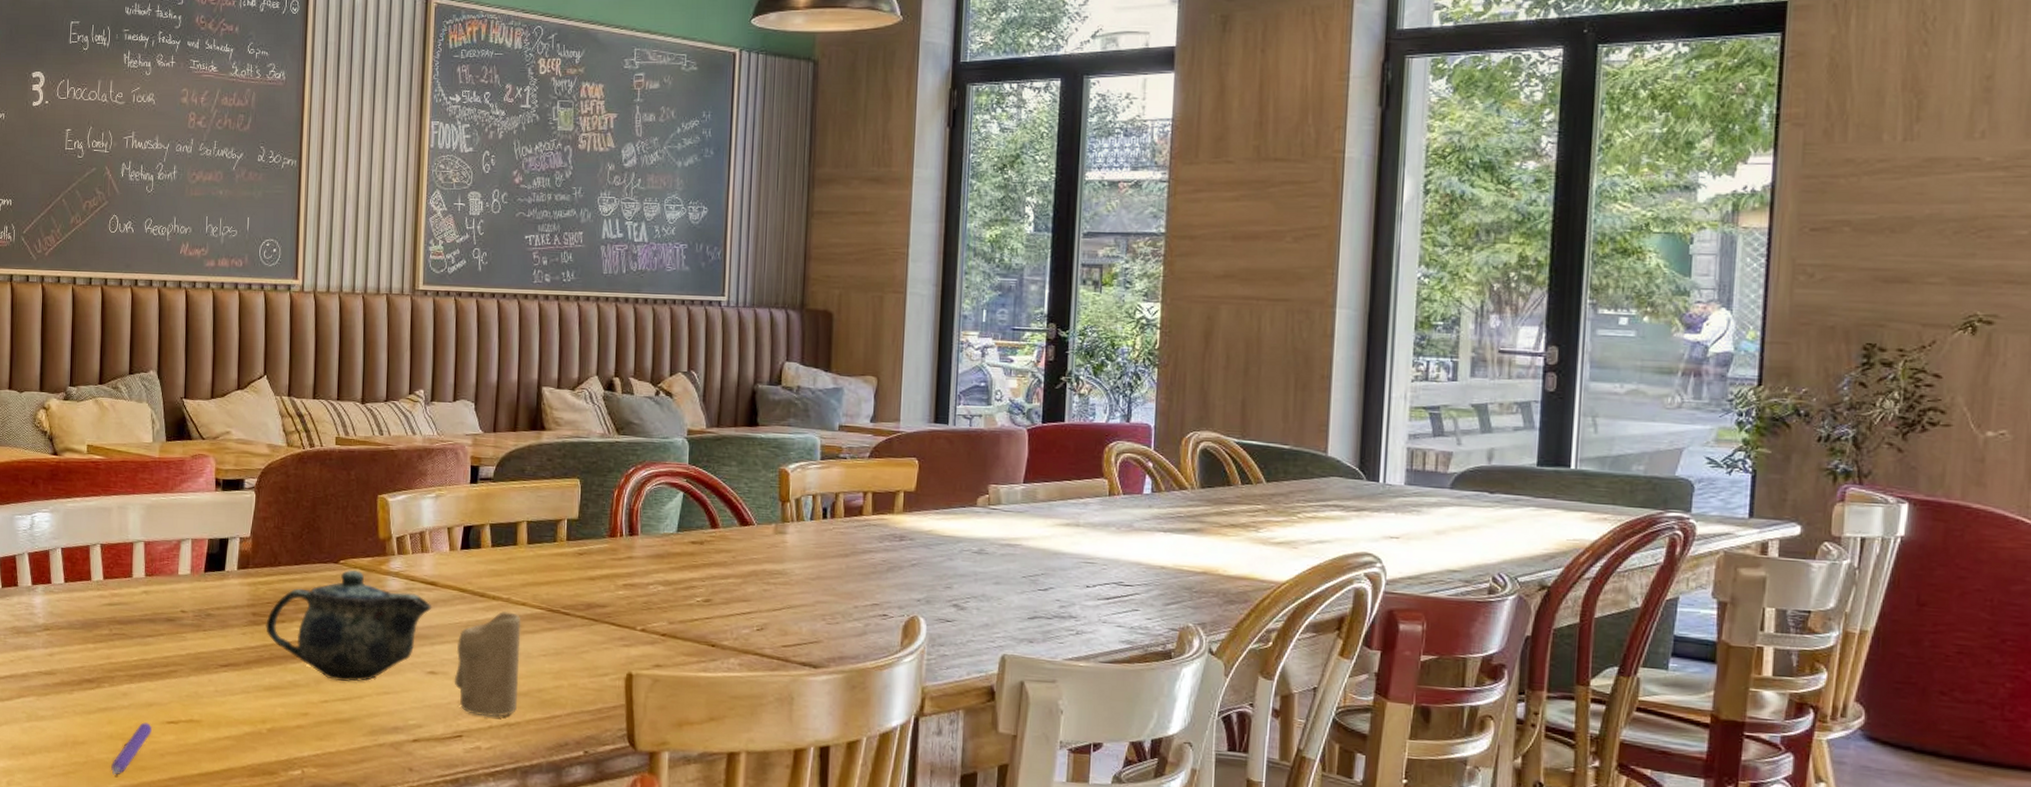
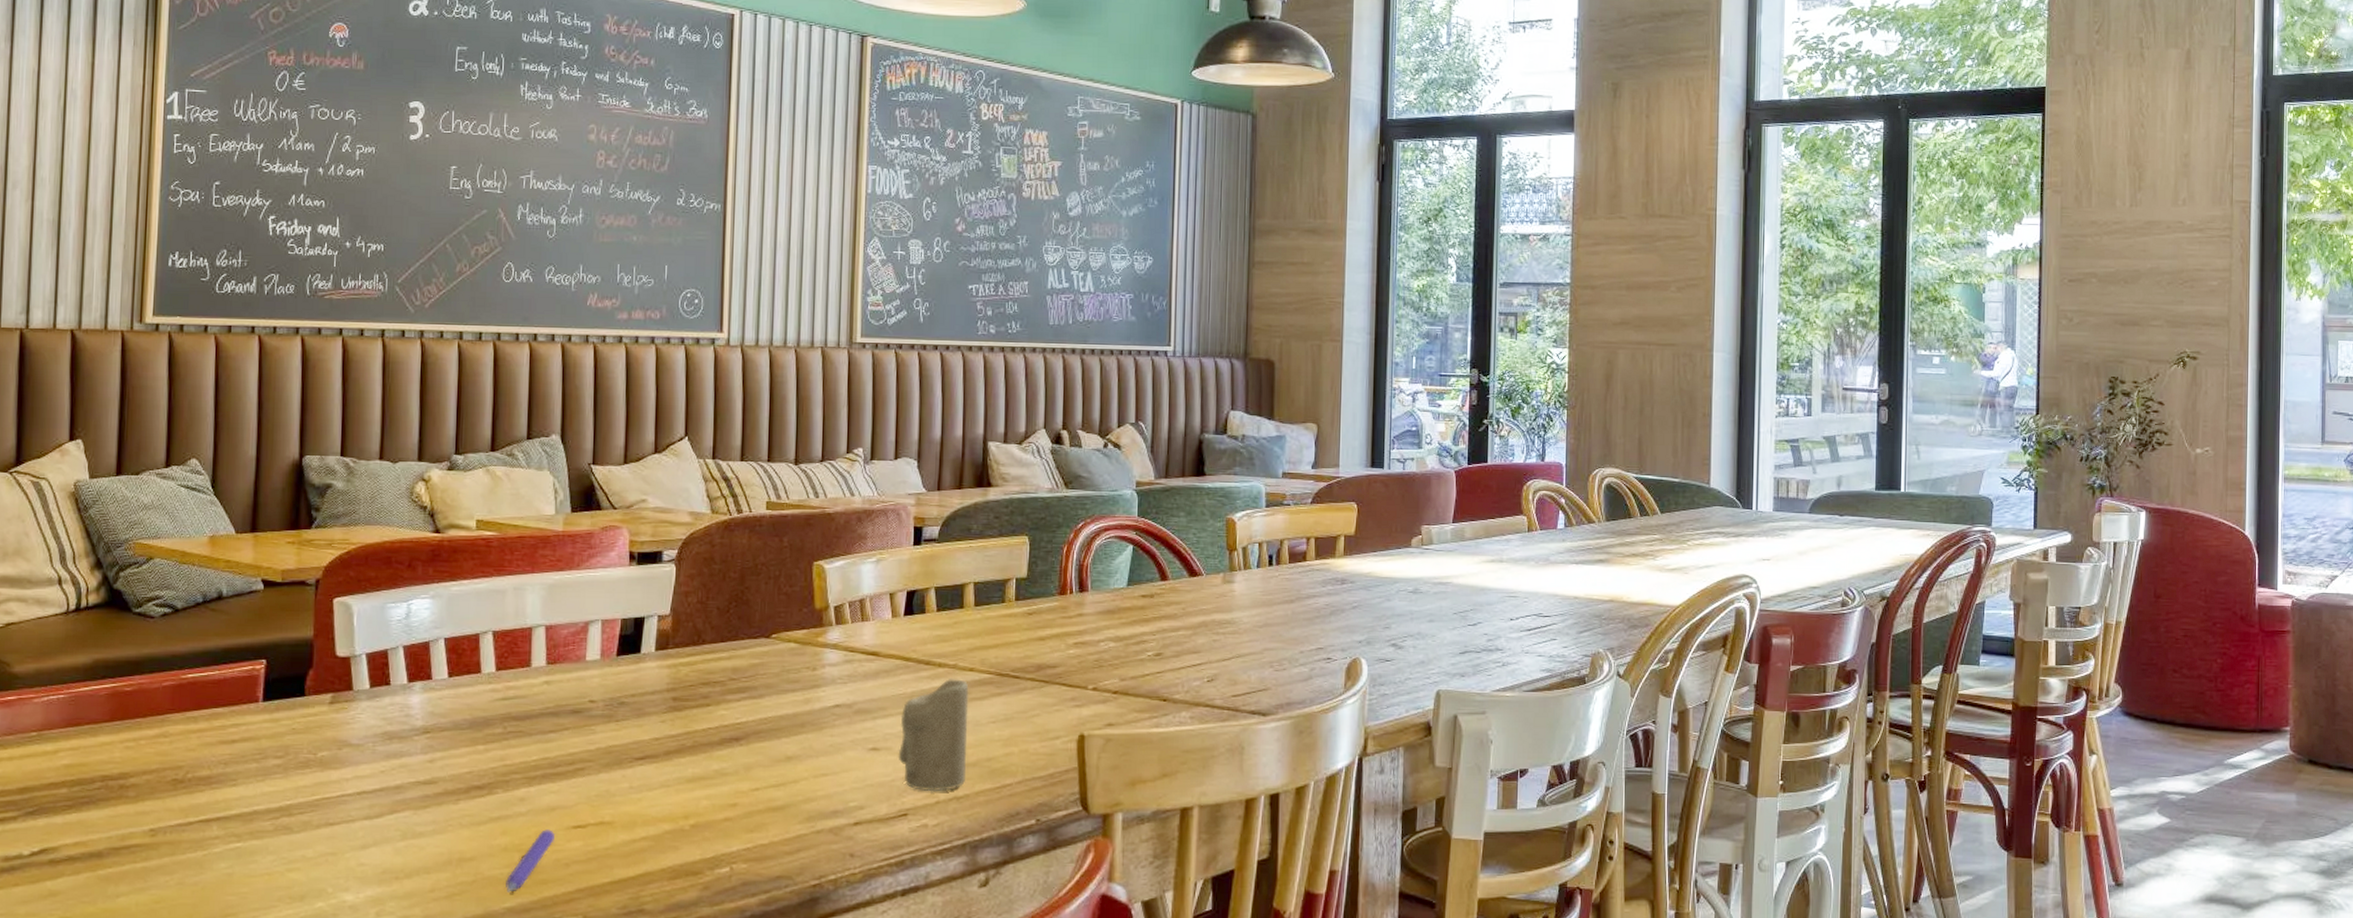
teapot: present [266,570,432,681] -> none [688,644,874,765]

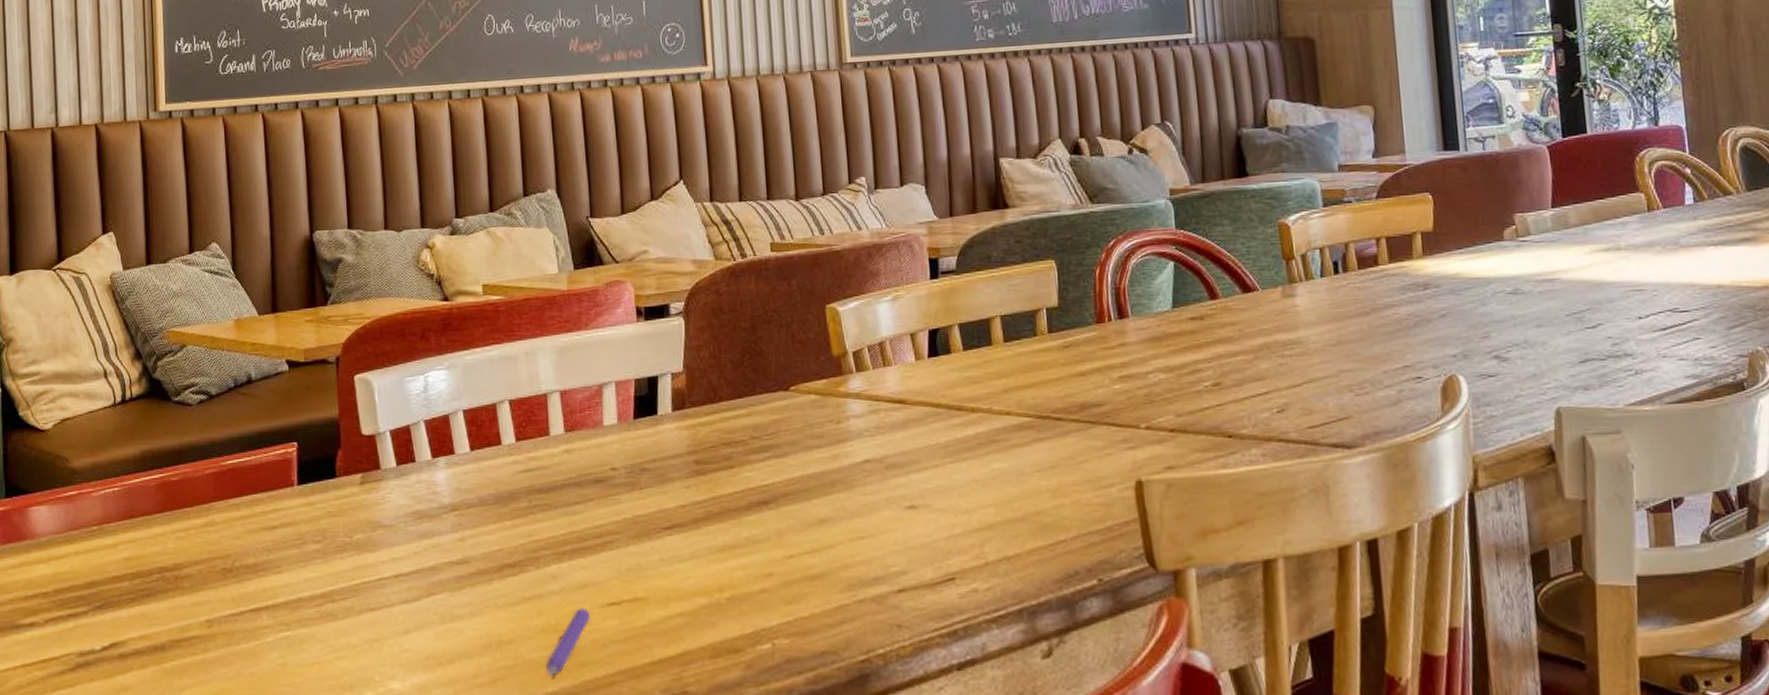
candle: present [898,679,969,792] -> none [936,425,1015,552]

